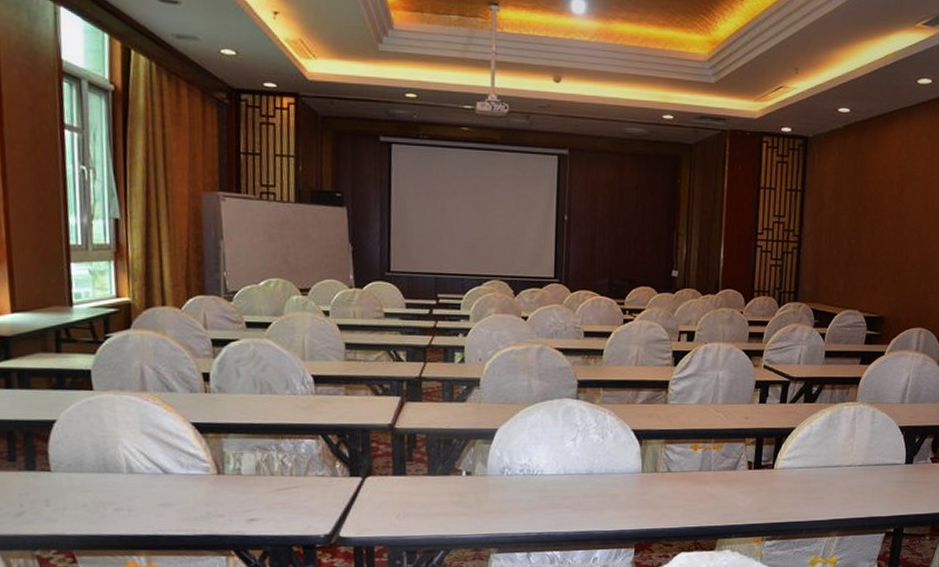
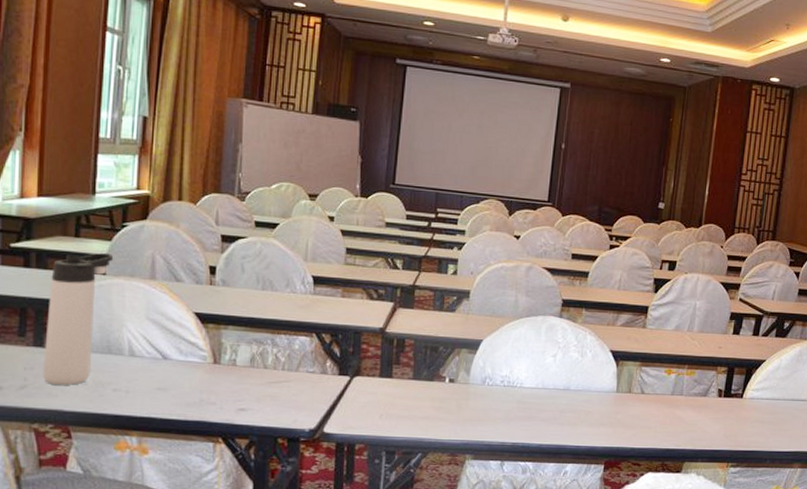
thermos bottle: none [36,368,100,509] -> present [43,253,114,385]

